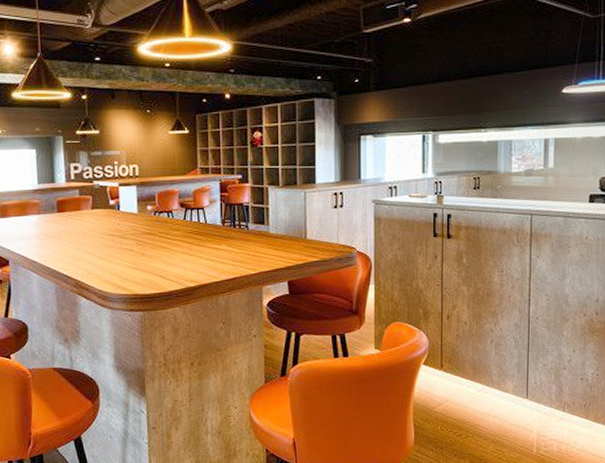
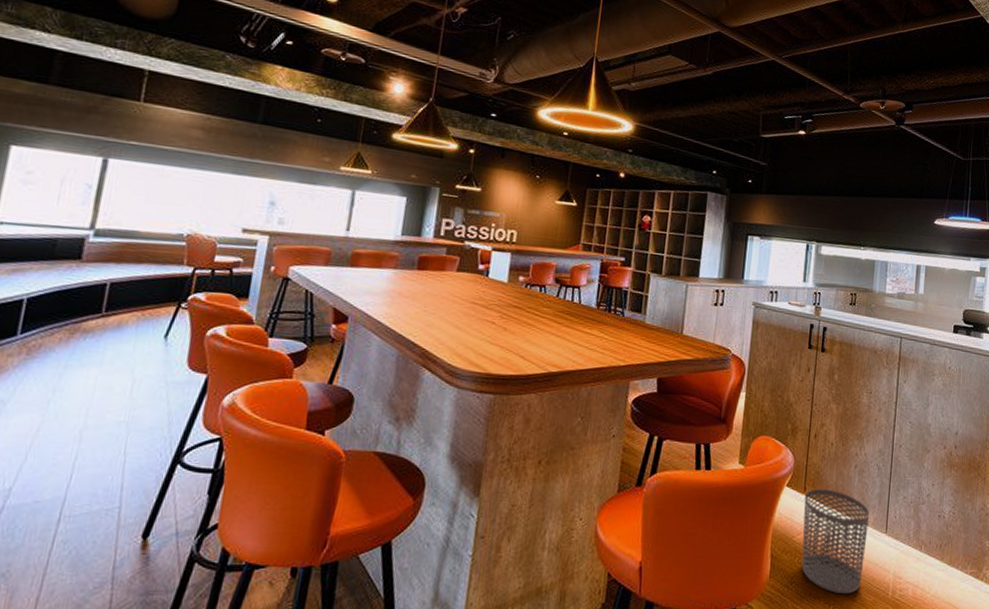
waste bin: none [442,364,509,454] -> present [801,489,870,595]

